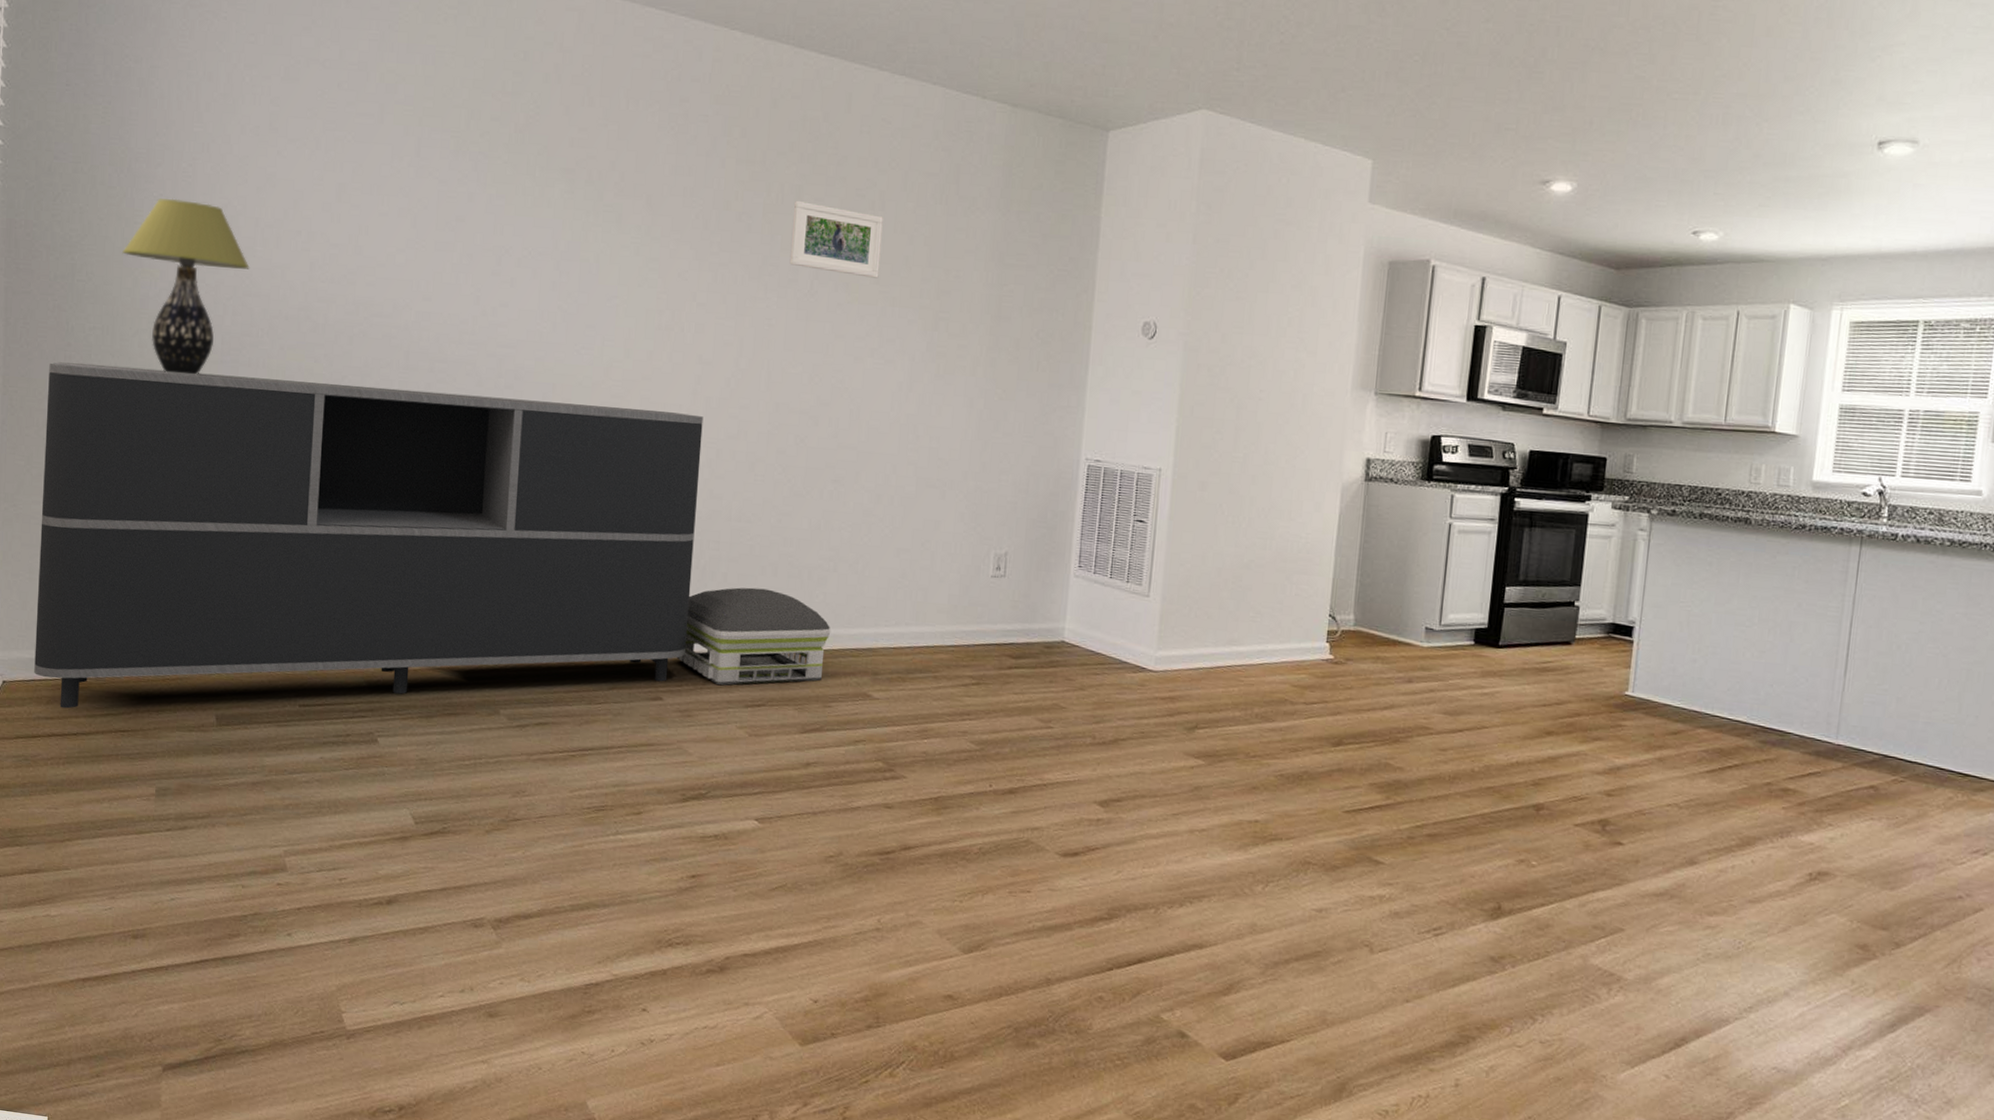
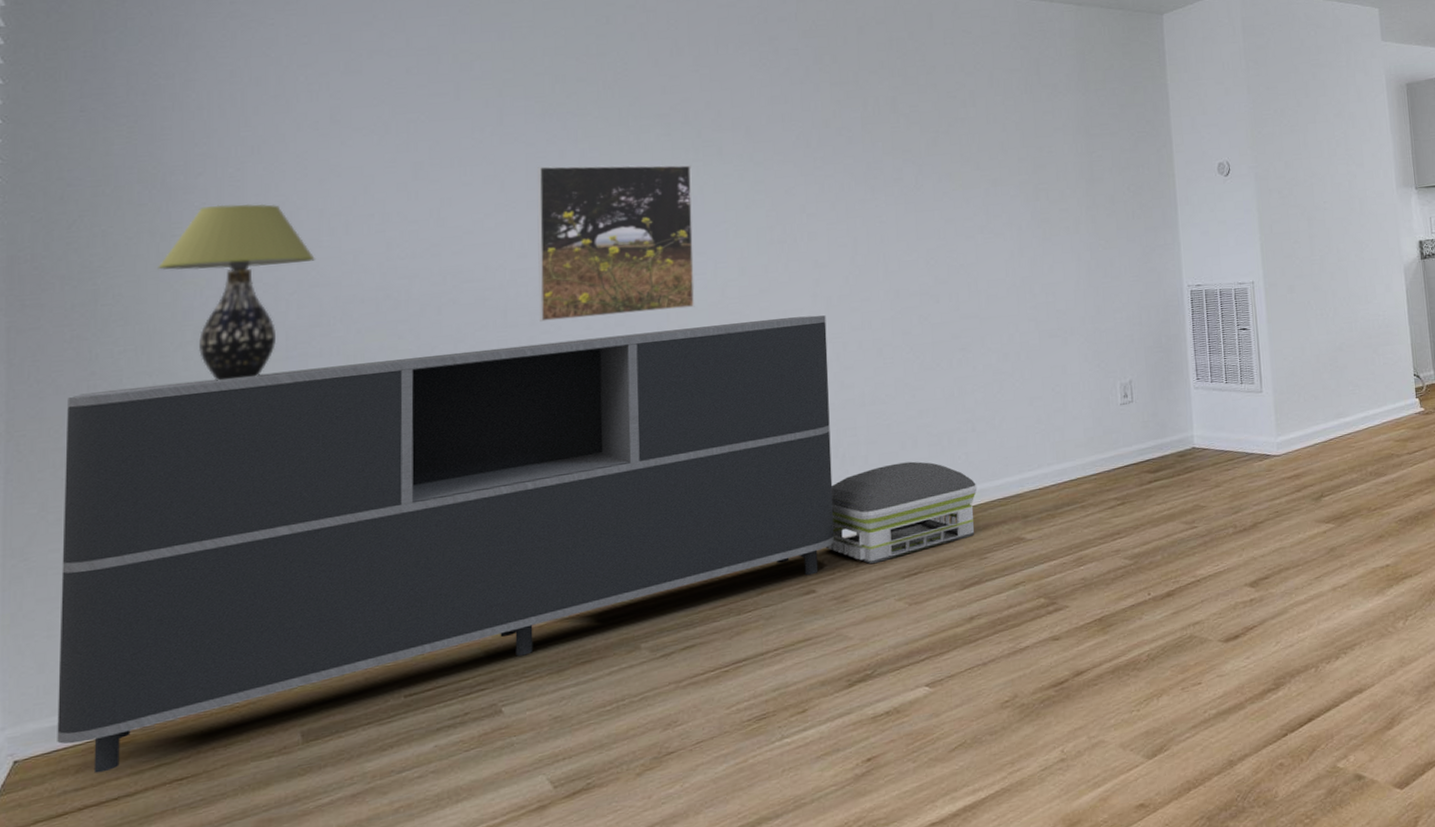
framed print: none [437,206,590,383] -> present [537,164,695,322]
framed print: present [789,200,883,278] -> none [891,109,978,166]

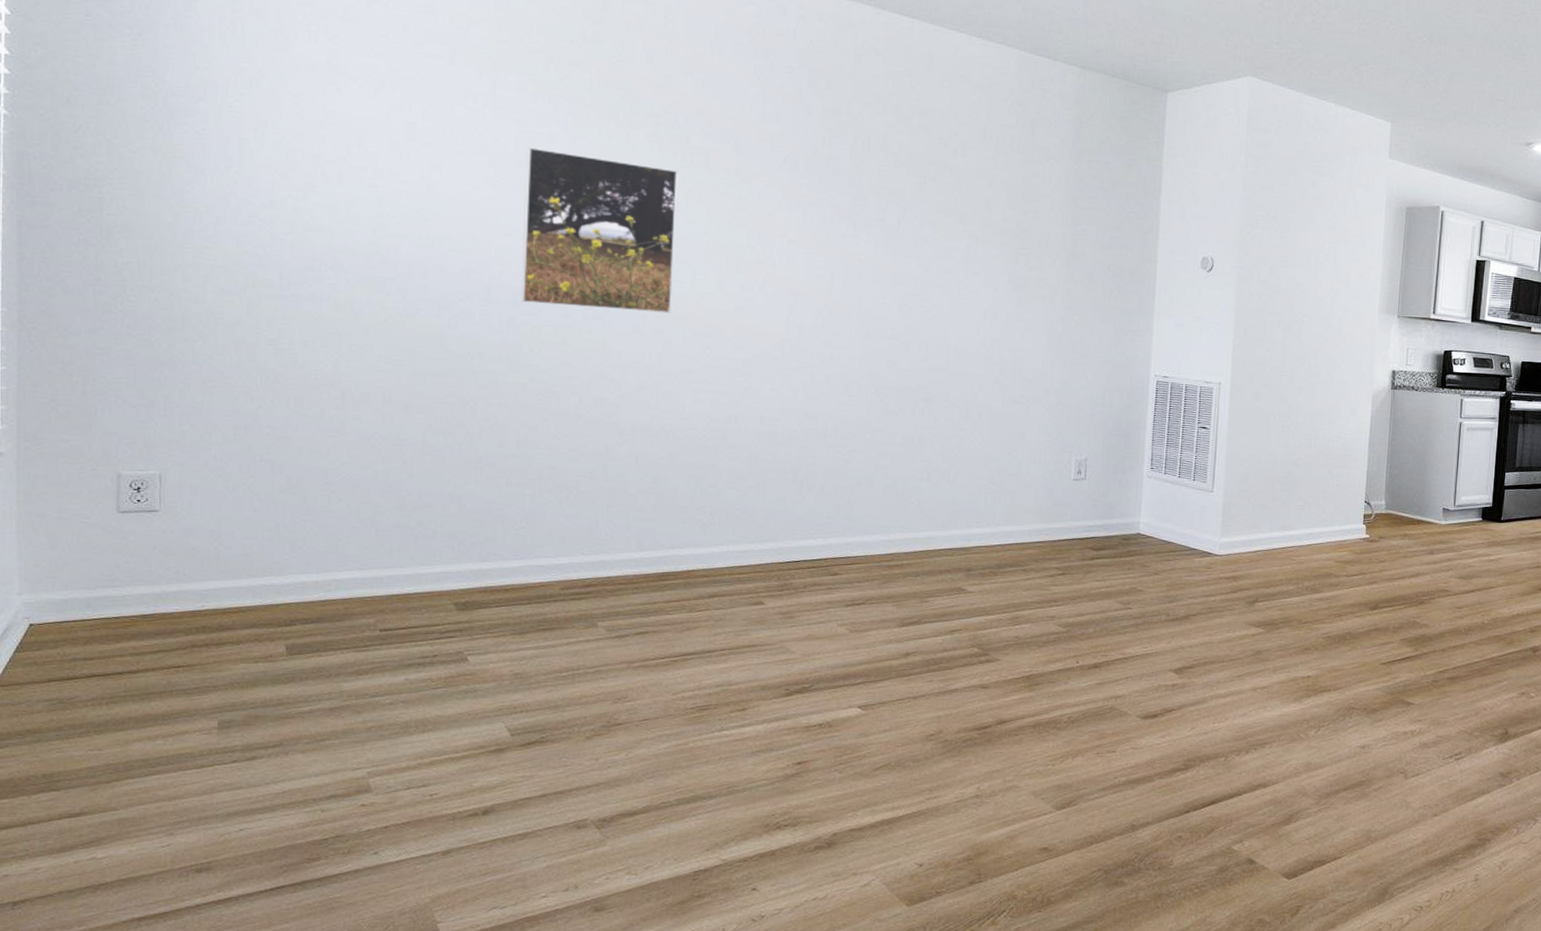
sideboard: present [57,315,834,774] -> none [68,297,797,648]
table lamp: present [158,203,316,381] -> none [160,133,310,309]
air purifier: present [825,461,978,564] -> none [776,498,926,588]

